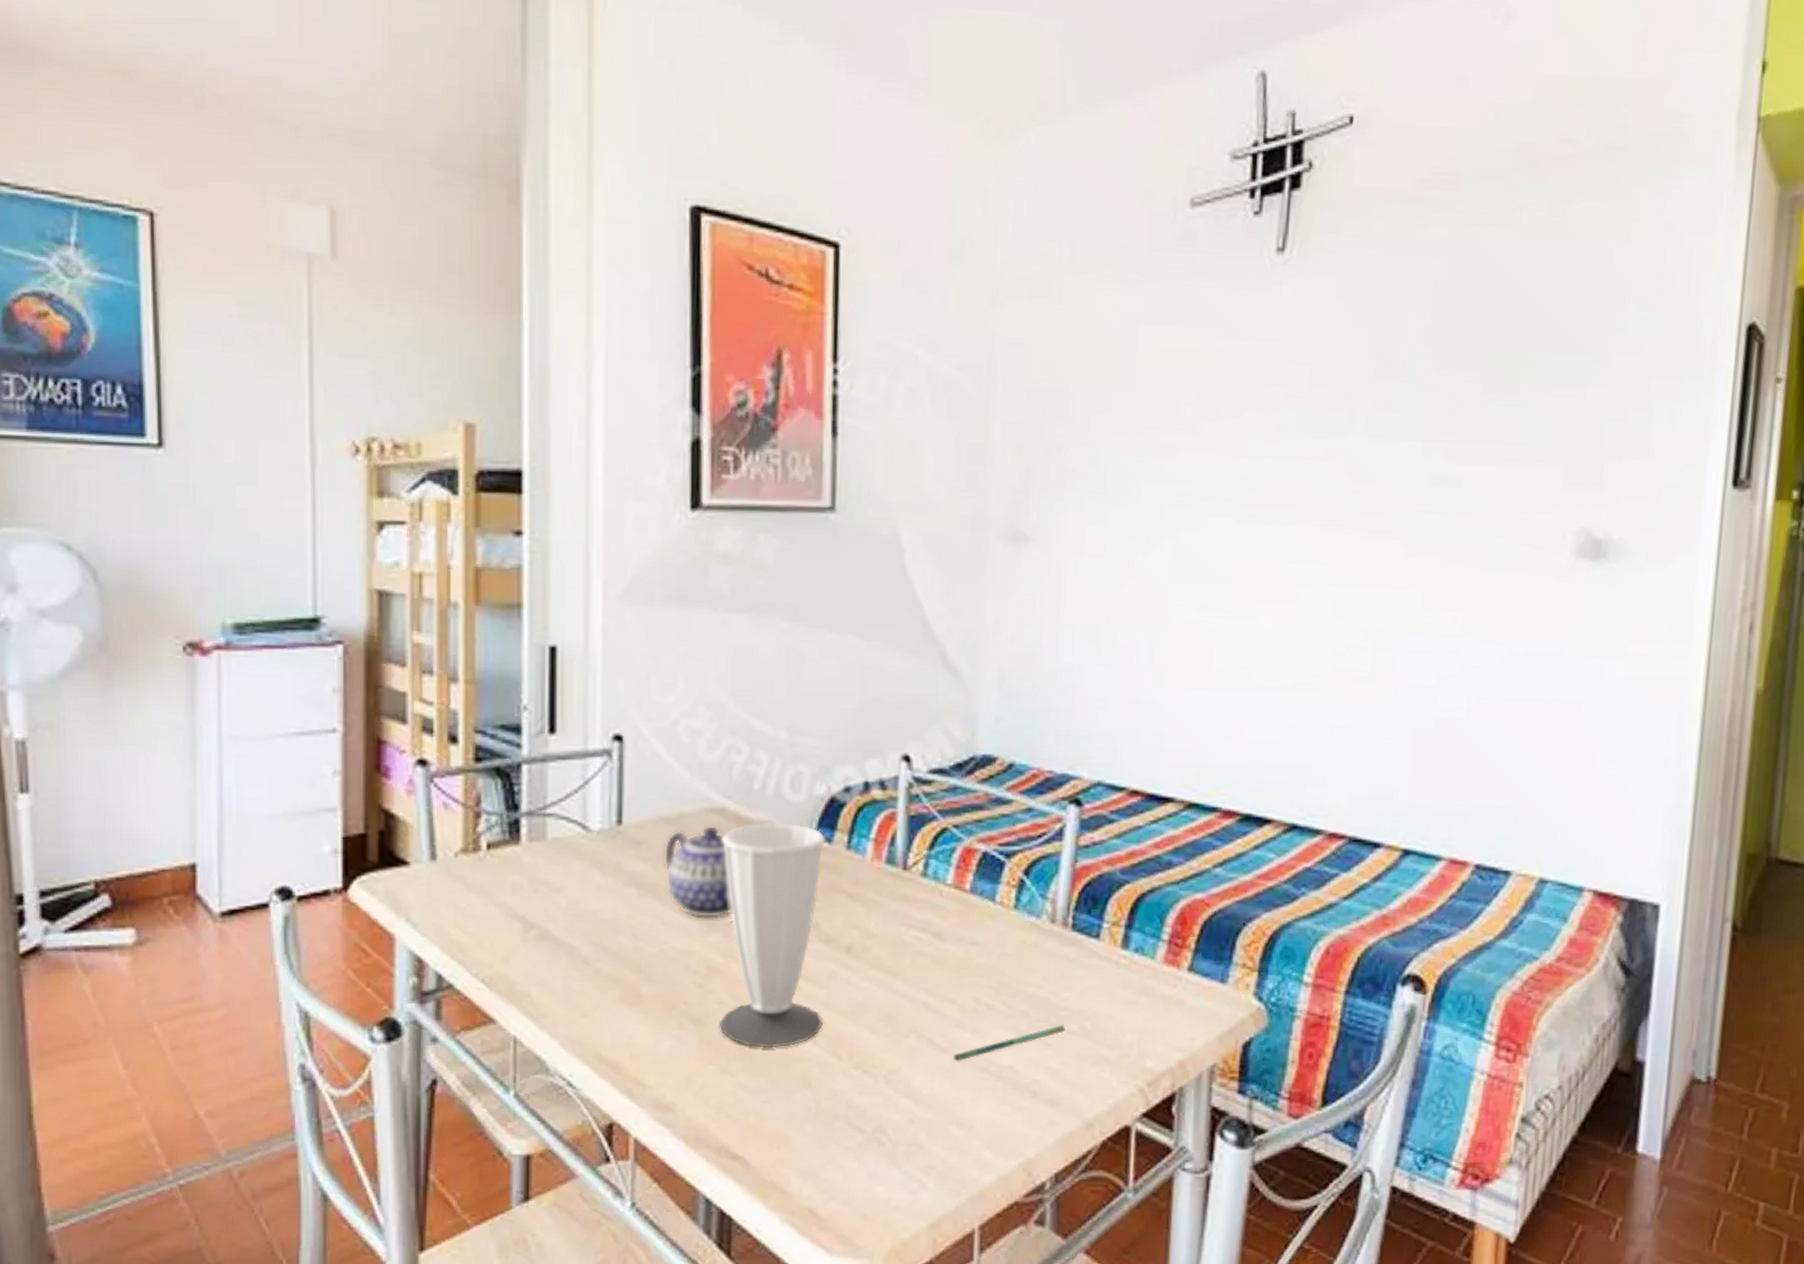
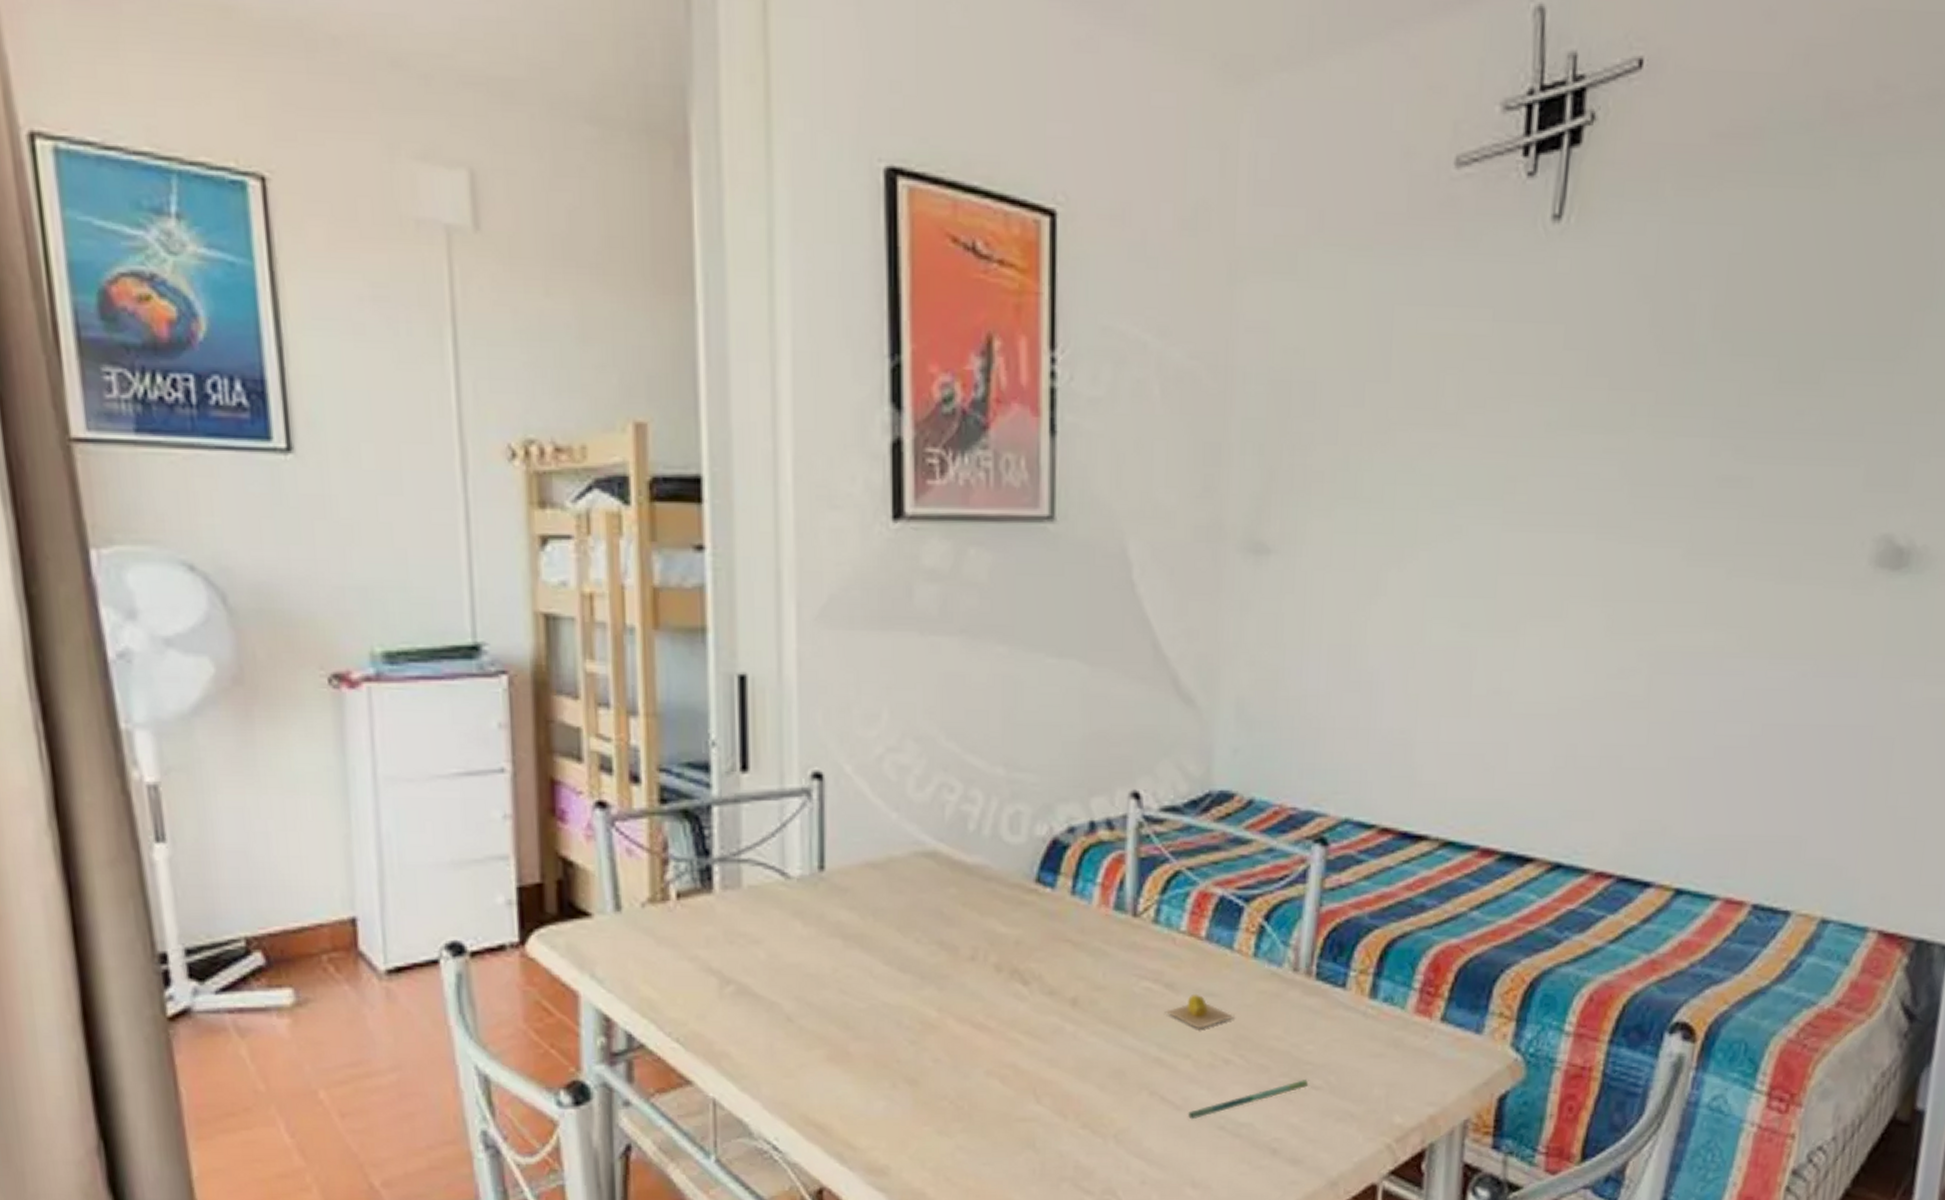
teapot: present [663,825,732,919] -> none [871,870,946,971]
cup: present [720,822,826,1047] -> none [933,866,1049,1107]
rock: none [932,942,997,976] -> present [1165,993,1235,1029]

